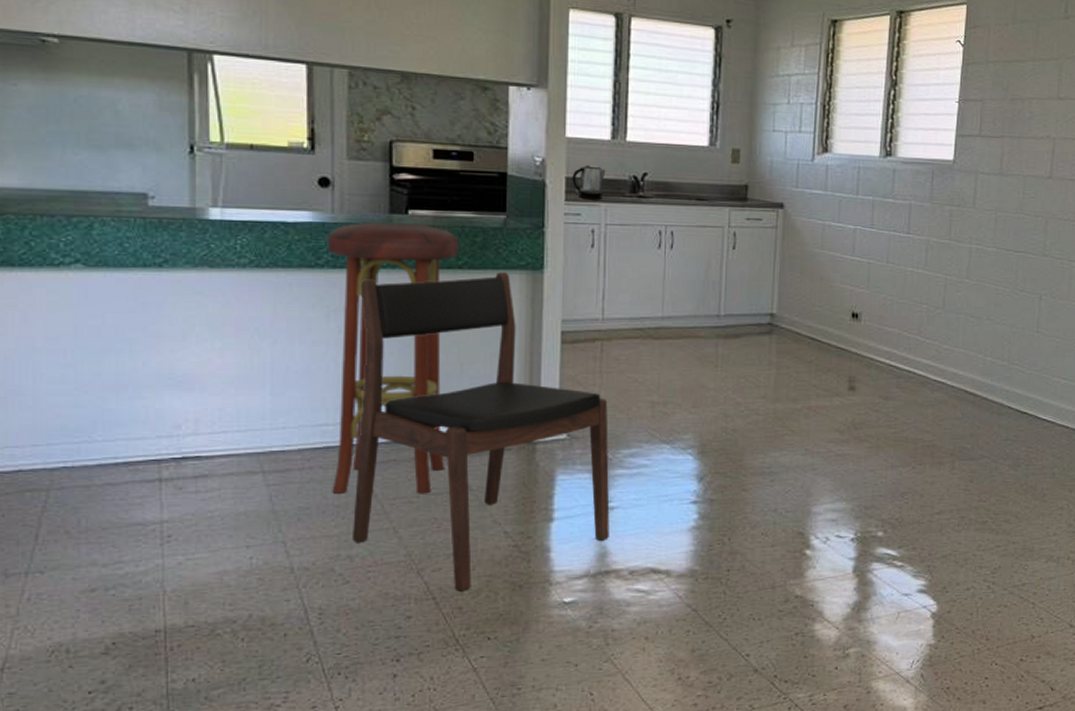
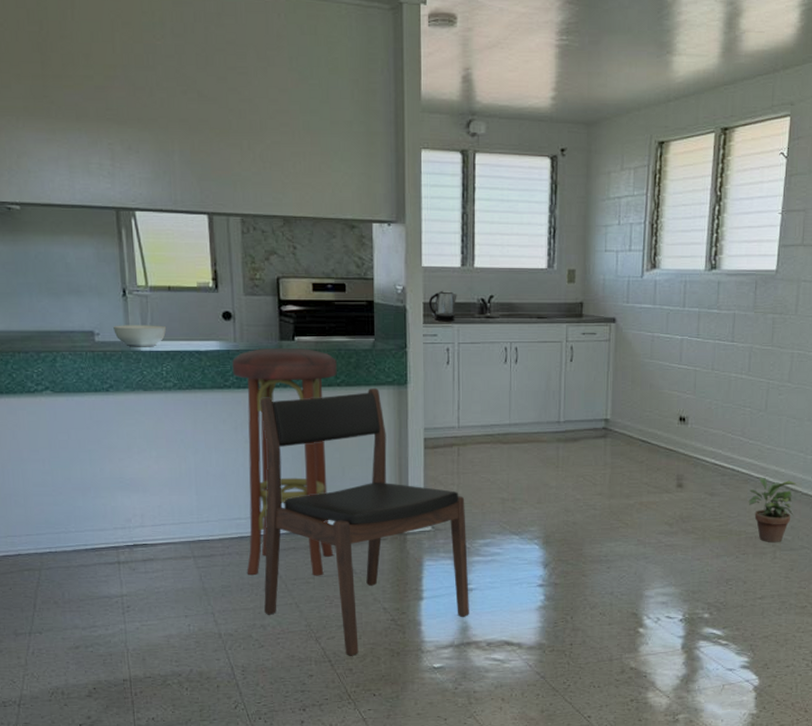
bowl: none [173,187,245,215] -> present [112,325,167,347]
potted plant: none [925,379,977,452] -> present [748,477,797,543]

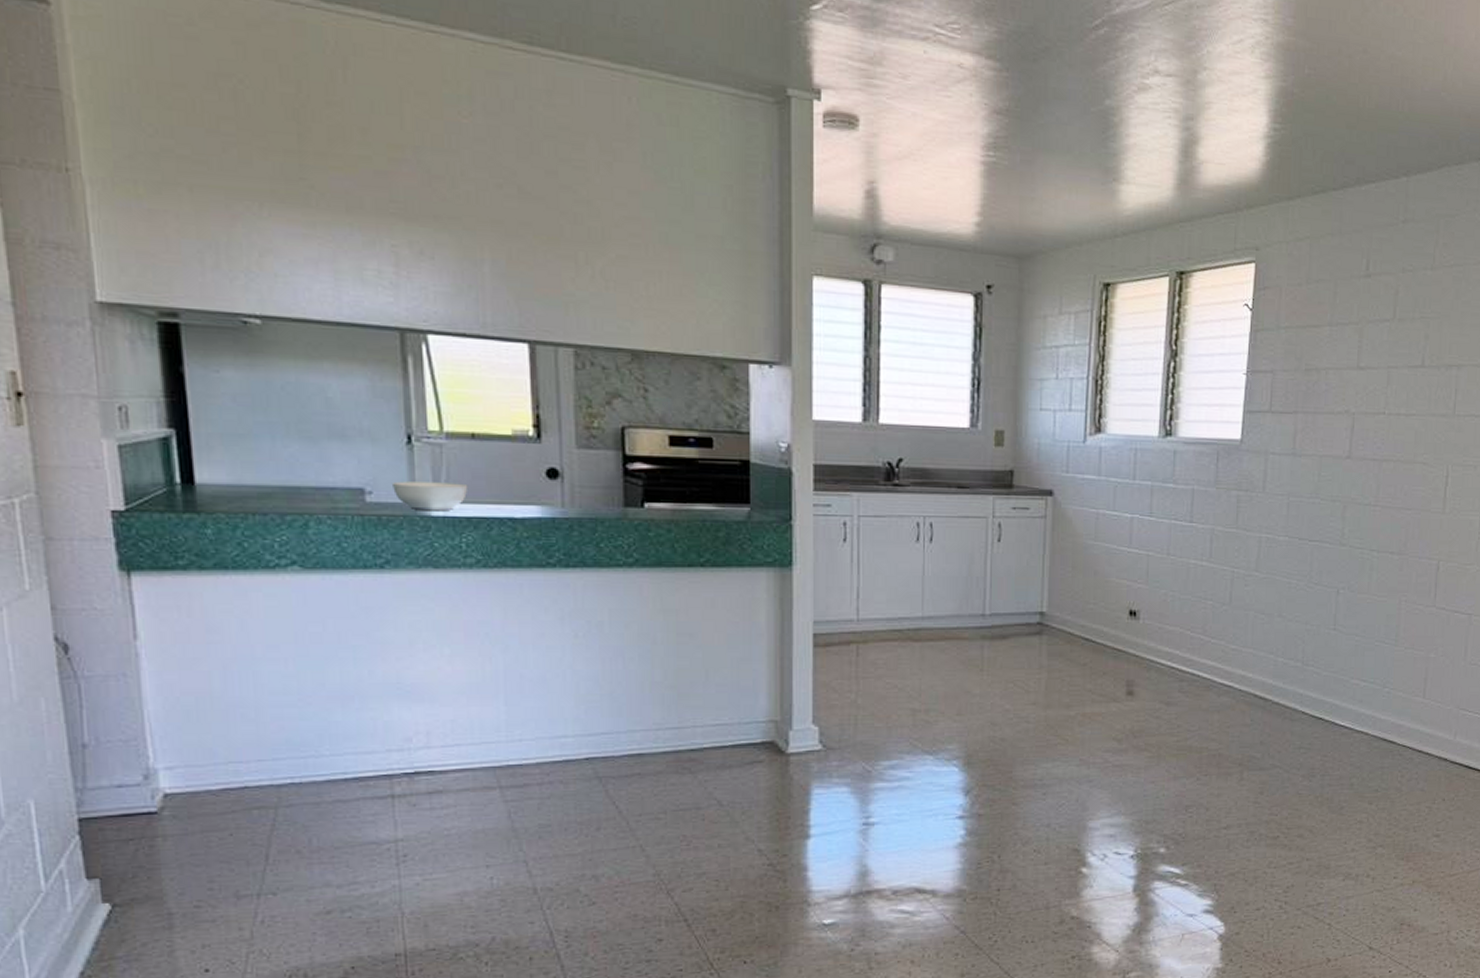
bar stool: present [232,347,337,576] -> none [559,516,700,810]
dining chair: present [259,388,469,656] -> none [595,570,870,913]
kettle: present [428,290,457,322] -> none [820,450,857,490]
potted plant: present [748,477,797,543] -> none [1210,683,1267,762]

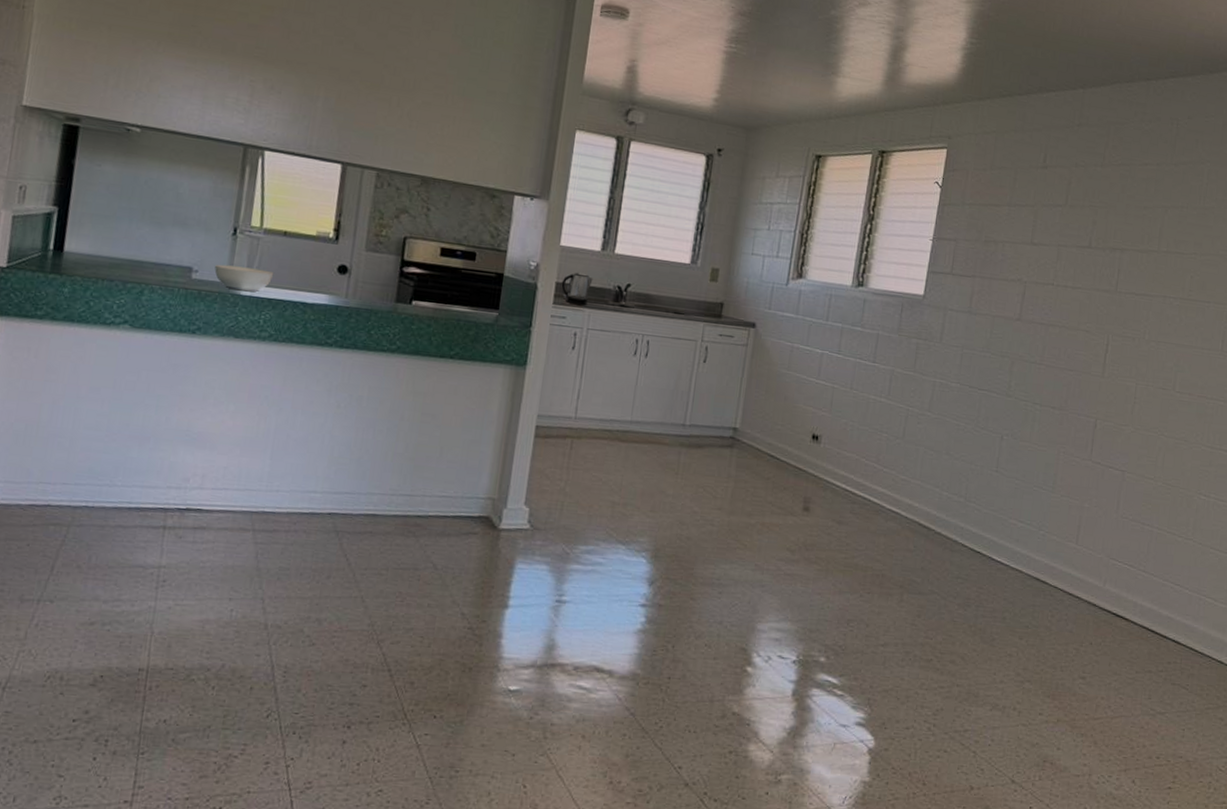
kettle: none [820,450,857,490] -> present [561,272,593,306]

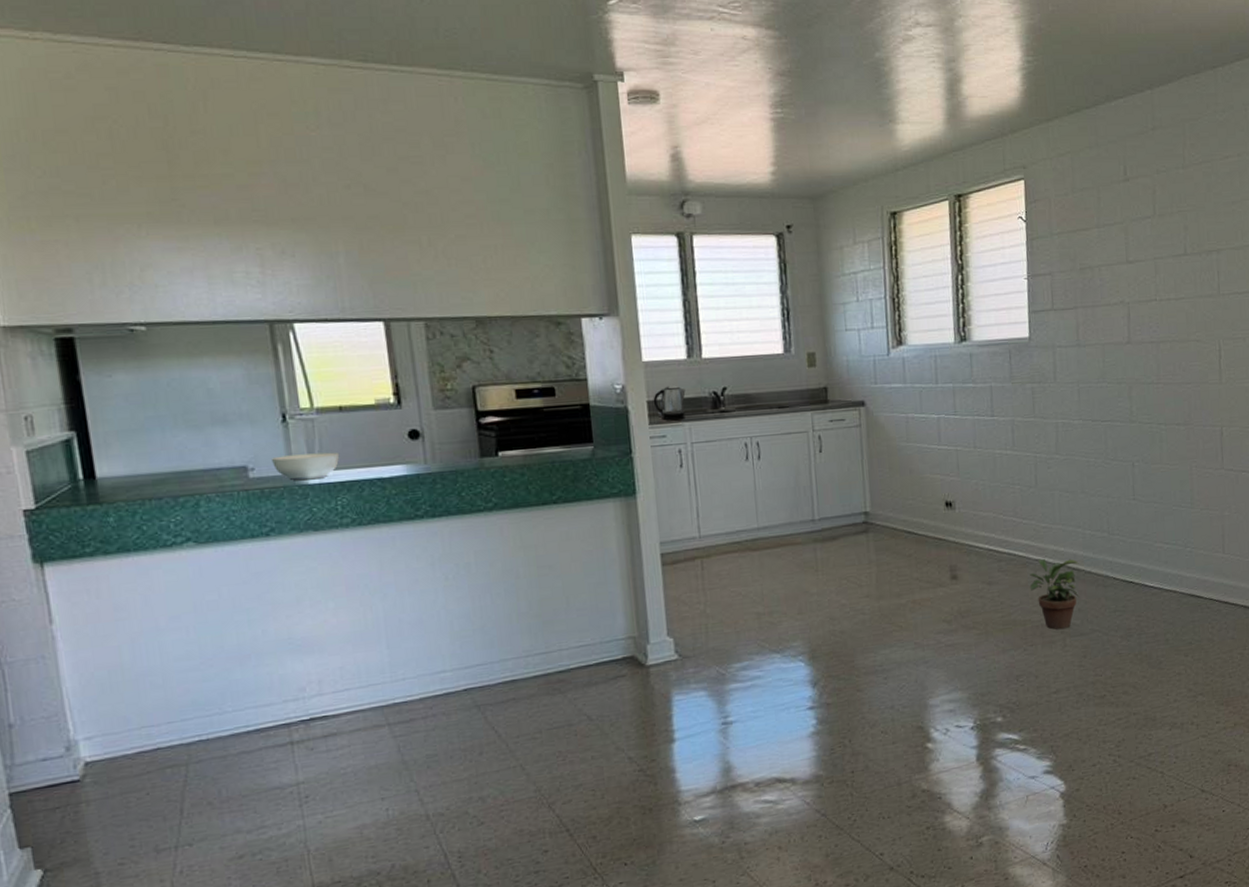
potted plant: none [877,509,931,584] -> present [1029,558,1079,630]

